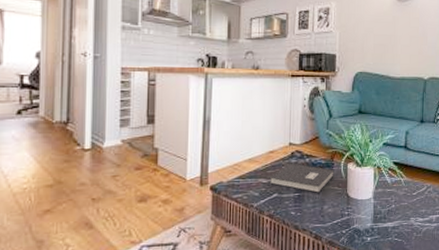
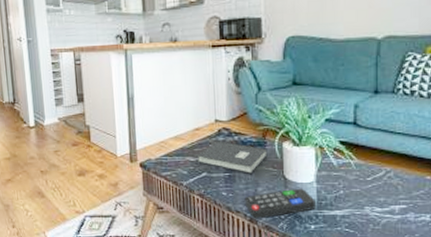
remote control: none [311,204,372,236] -> present [244,188,316,219]

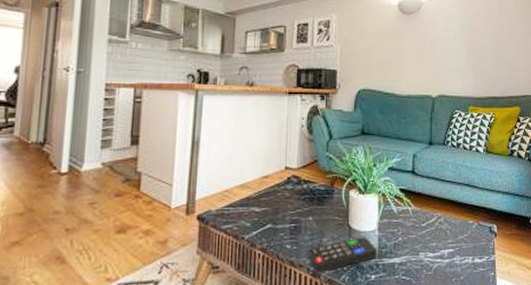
book: present [196,141,268,173] -> none [262,189,335,224]

